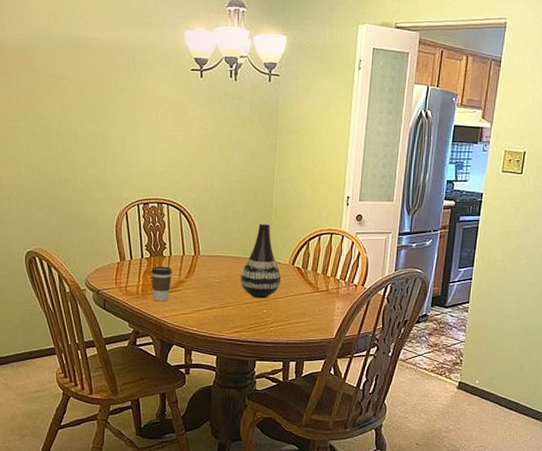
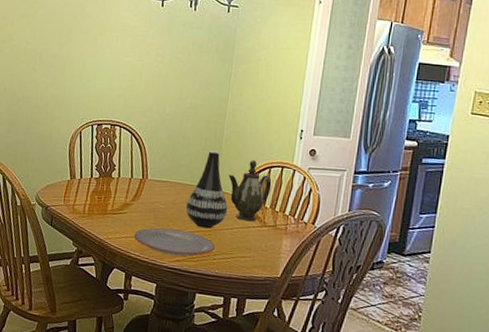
coffee cup: present [151,266,172,302] -> none [97,186,120,223]
plate: none [191,302,271,328] -> present [134,227,215,257]
teapot: none [280,229,322,288] -> present [229,160,272,222]

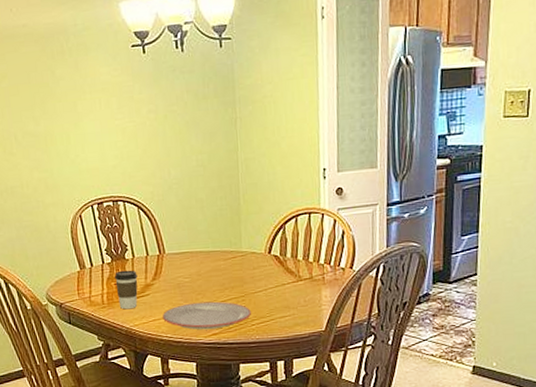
coffee cup: none [97,186,120,223] -> present [115,270,138,310]
vase: present [186,151,228,229] -> none [212,209,258,295]
teapot: present [229,160,272,222] -> none [253,211,301,279]

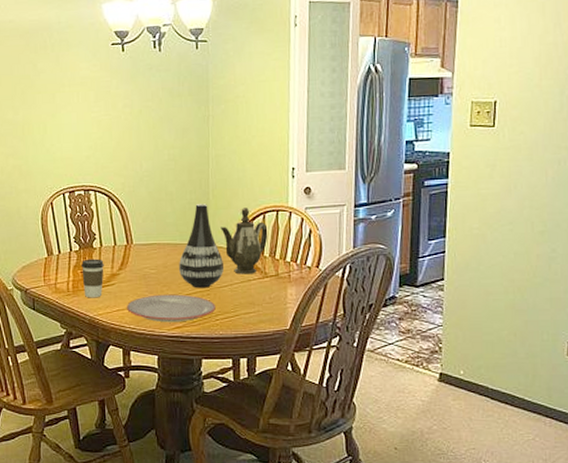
vase: none [212,209,258,295] -> present [179,204,225,288]
teapot: none [253,211,301,279] -> present [221,208,268,275]

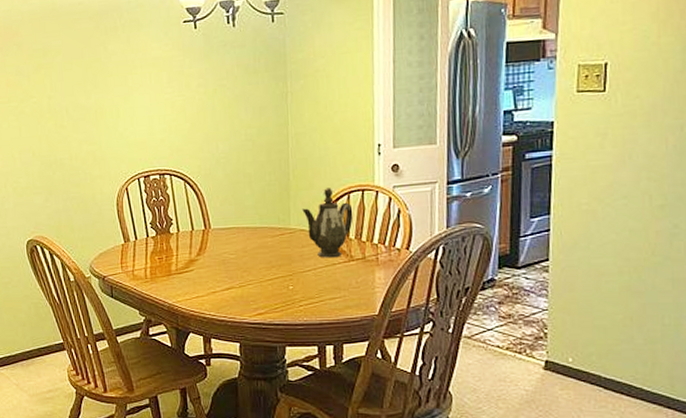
coffee cup: present [81,258,104,298] -> none [159,244,182,285]
plate: present [127,294,216,323] -> none [206,279,299,309]
vase: present [179,204,225,288] -> none [259,185,307,273]

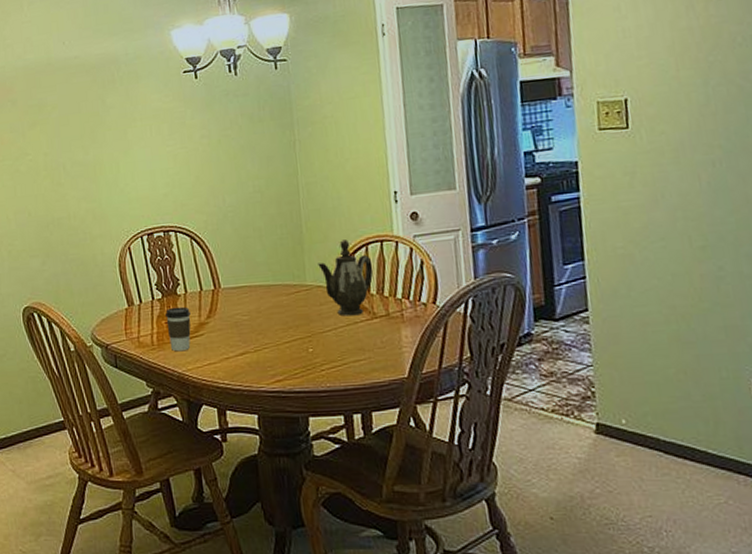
coffee cup: none [159,244,182,285] -> present [165,306,191,352]

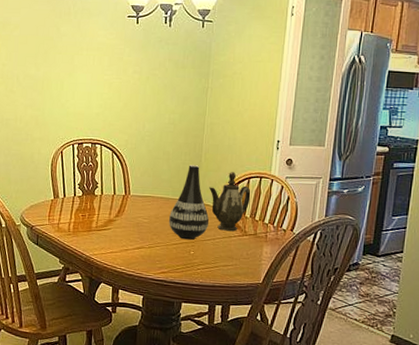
coffee cup: present [165,306,191,352] -> none [82,204,103,240]
vase: none [274,238,326,335] -> present [169,165,209,240]

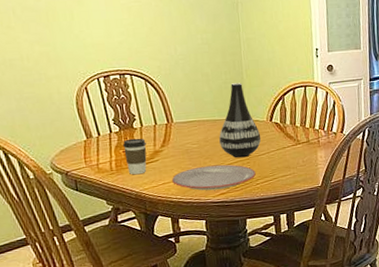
coffee cup: none [82,204,103,240] -> present [123,138,147,175]
plate: none [120,241,198,268] -> present [172,164,256,191]
teapot: present [209,172,251,232] -> none [255,85,299,143]

